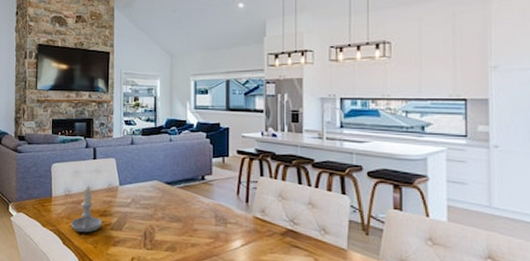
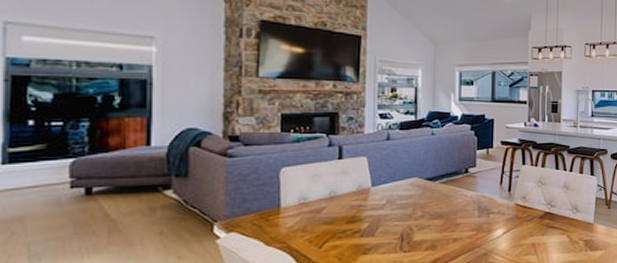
candle: present [71,185,102,233] -> none [308,190,349,246]

